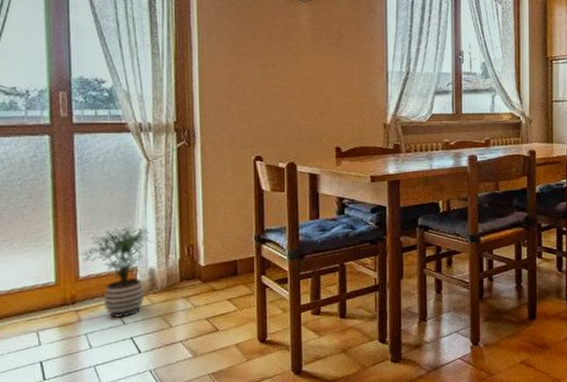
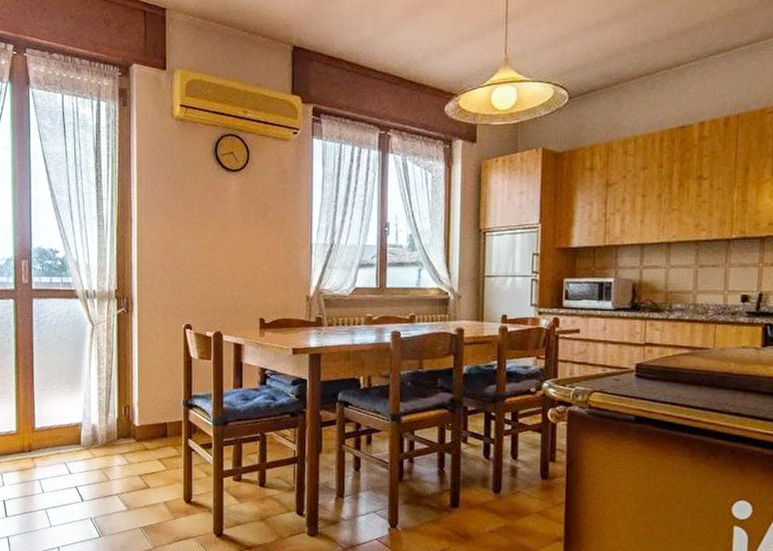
potted plant: present [81,226,153,318] -> none [37,385,96,468]

